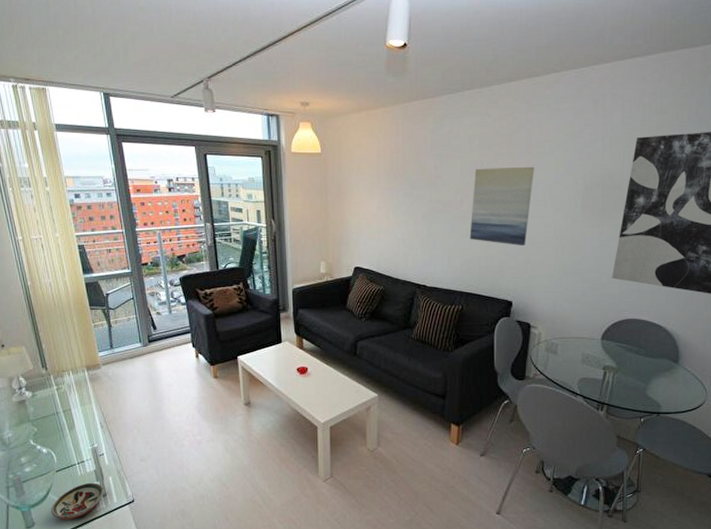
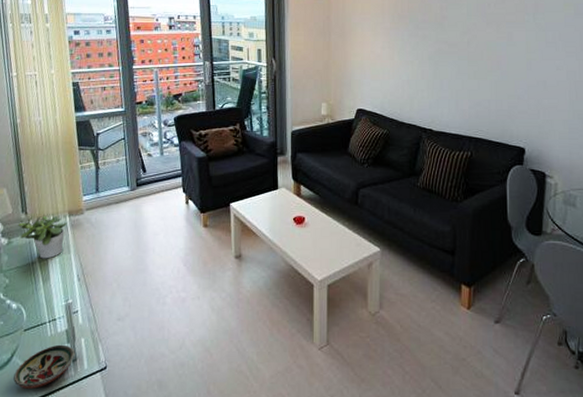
potted plant: none [40,371,86,409] -> present [18,216,68,259]
wall art: present [469,166,534,246] -> none [478,8,543,90]

